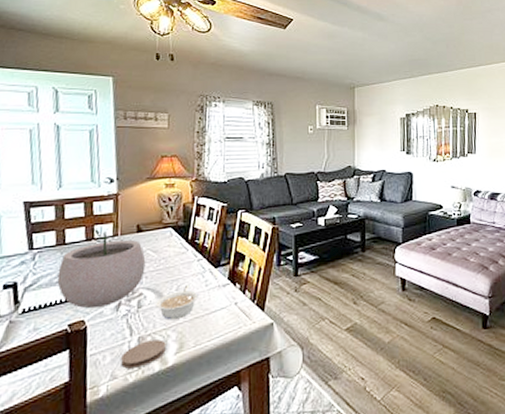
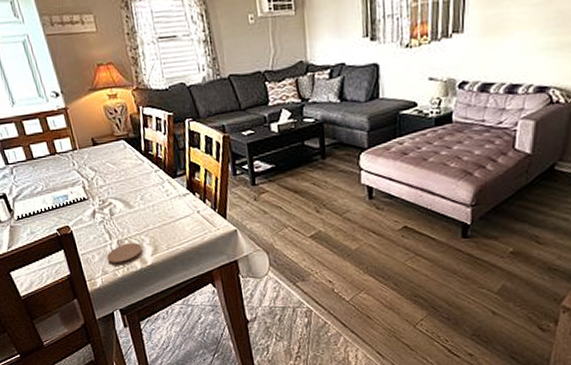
plant pot: present [57,229,146,309] -> none [35,143,109,216]
legume: present [156,284,199,320] -> none [125,194,163,227]

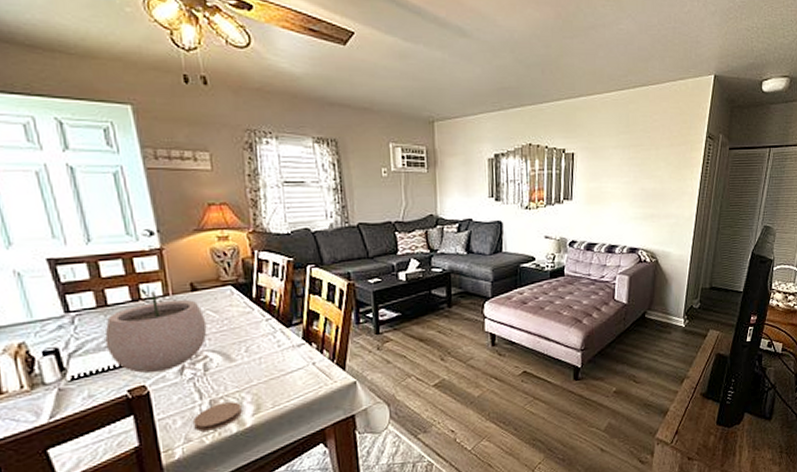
plant pot: none [35,143,109,216] -> present [104,288,207,374]

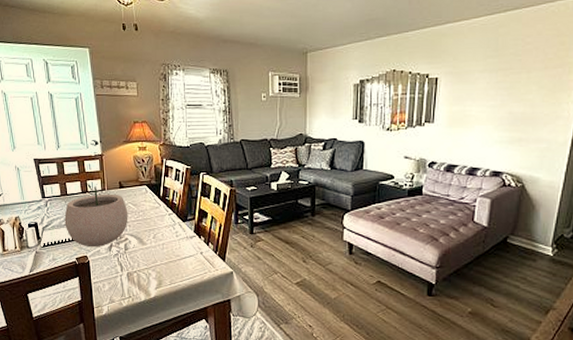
coaster: present [193,401,242,432] -> none [116,276,149,296]

